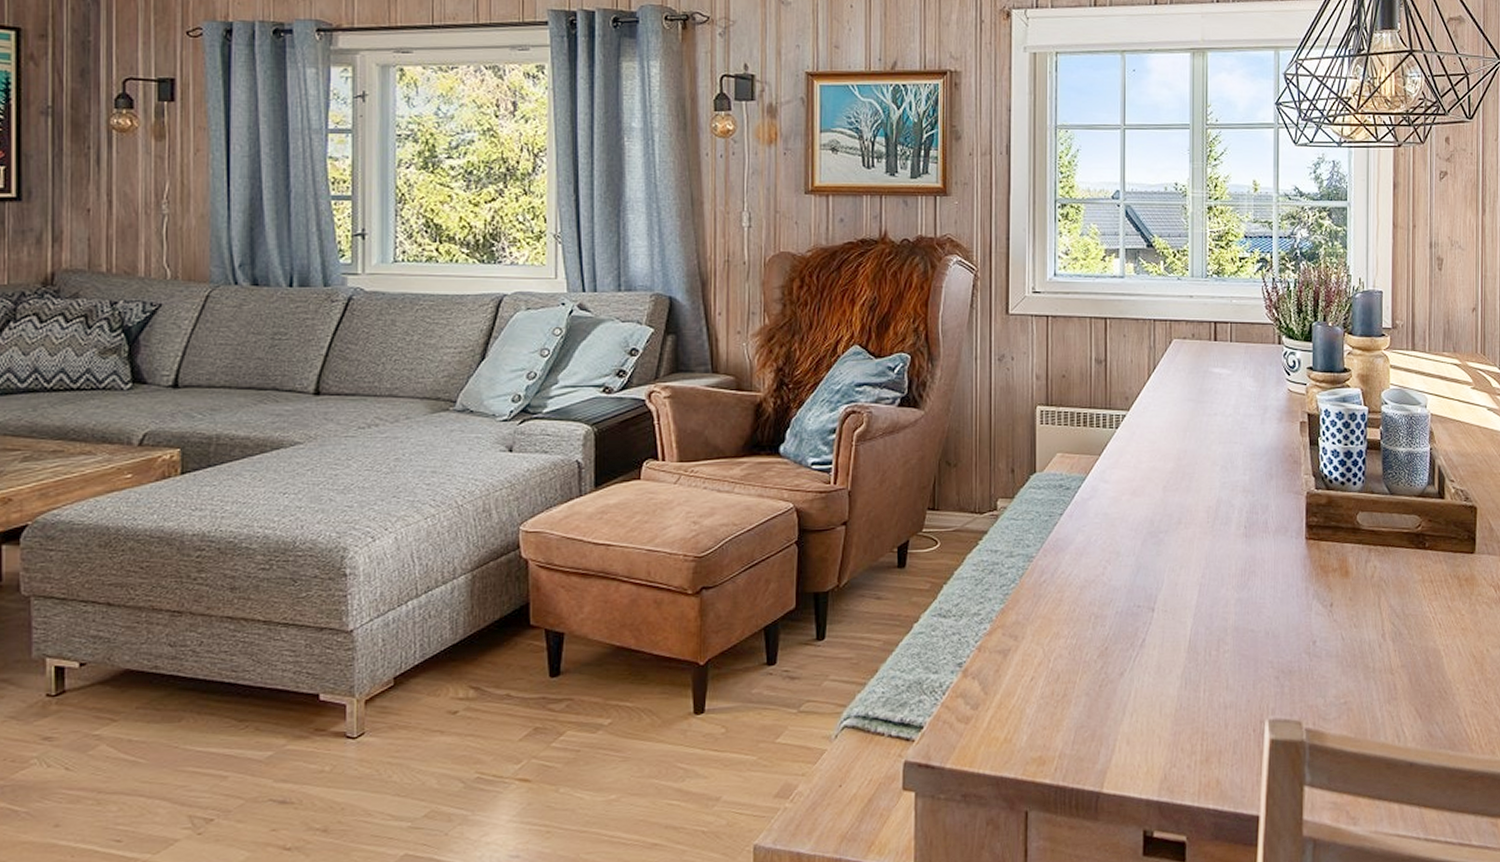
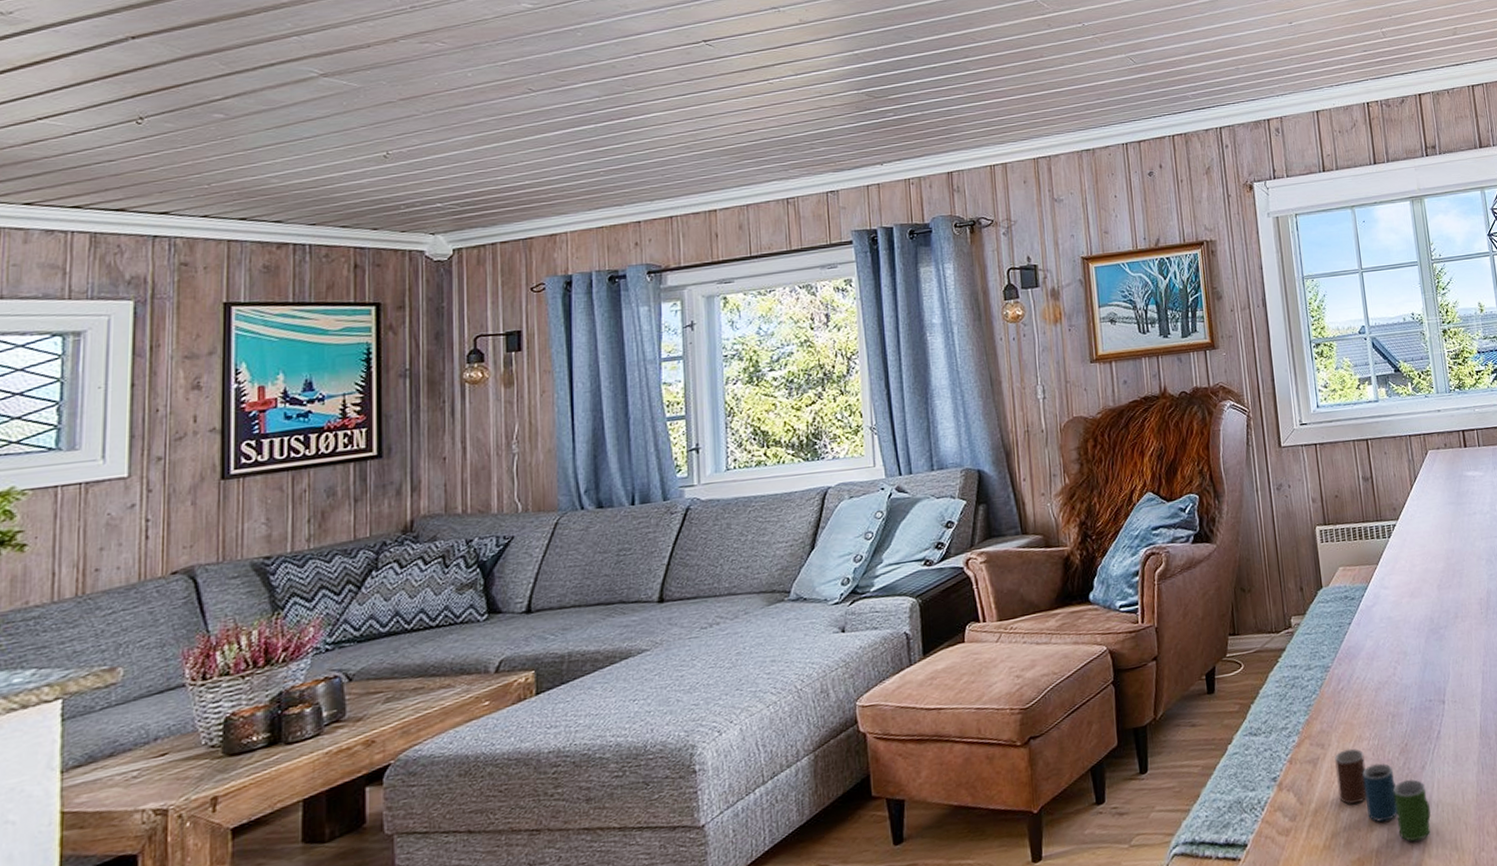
cup: none [1027,644,1124,748] -> present [1335,748,1432,842]

